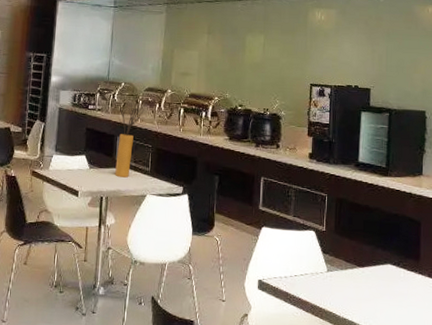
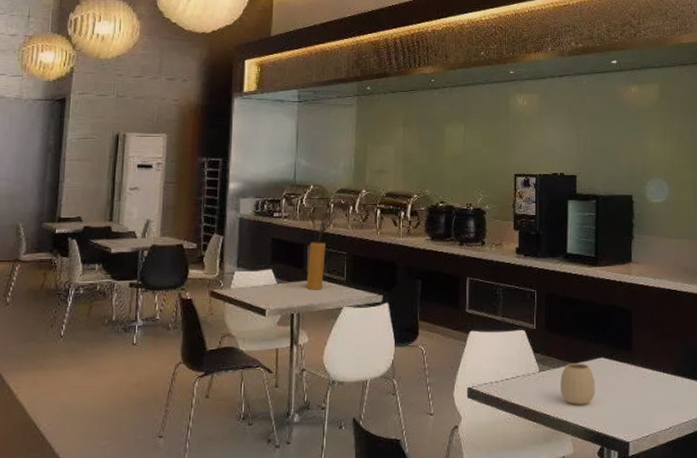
cup: none [347,266,381,308] -> present [560,363,595,405]

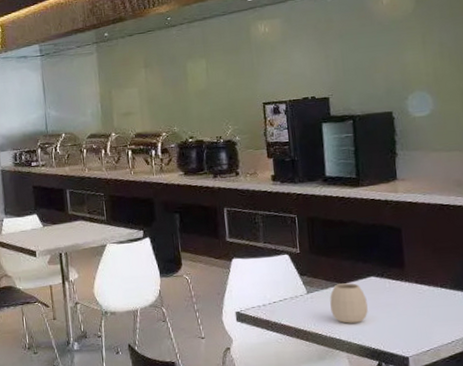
vase: present [306,202,339,290] -> none [64,147,91,231]

